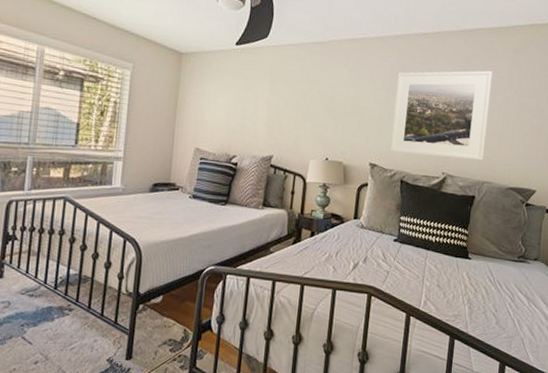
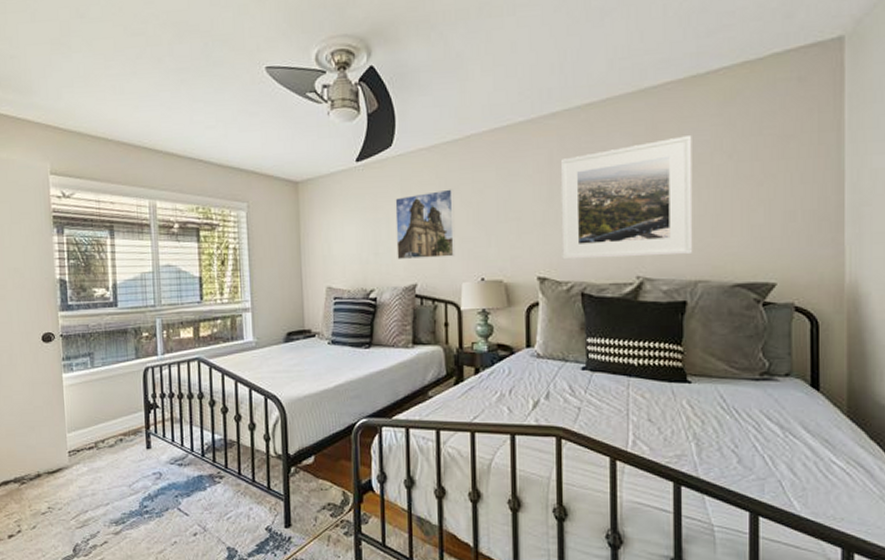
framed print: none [259,81,313,137] -> present [395,189,456,259]

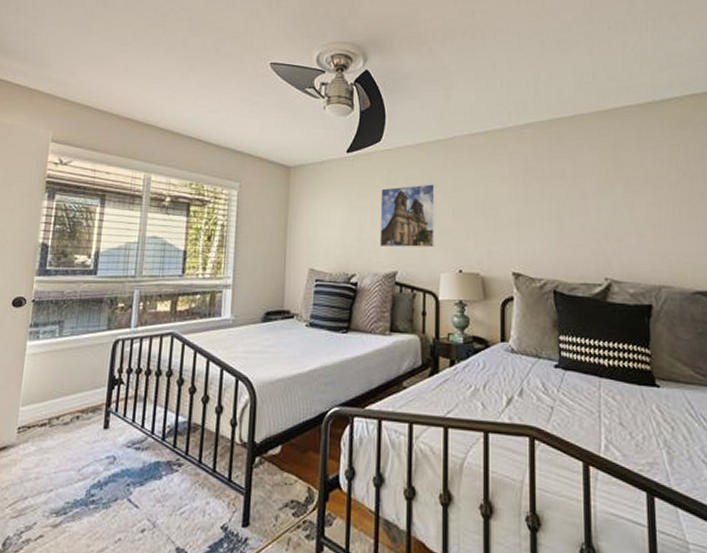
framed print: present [560,136,693,260] -> none [534,153,656,261]

